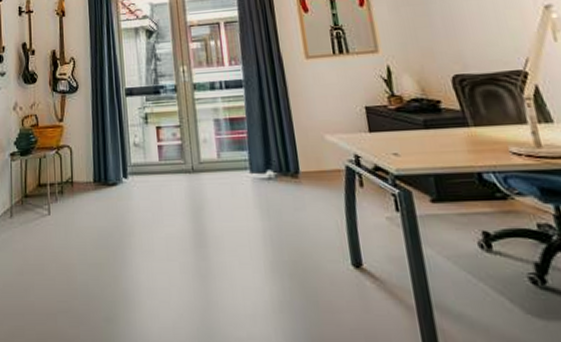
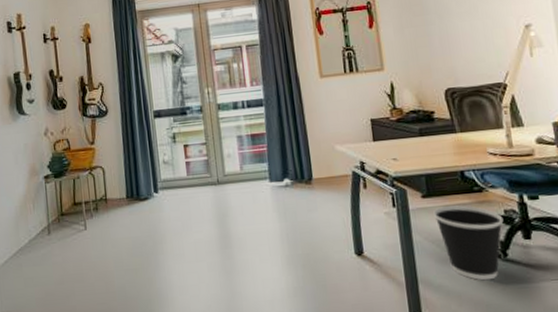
wastebasket: none [446,214,538,313] -> present [433,205,504,281]

